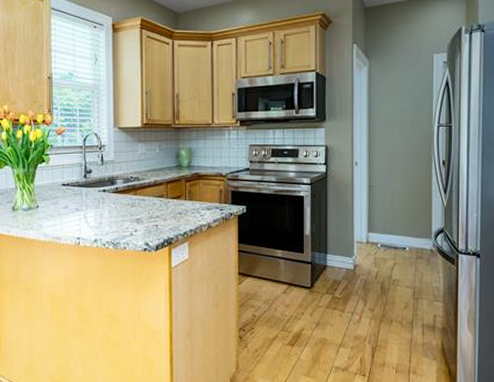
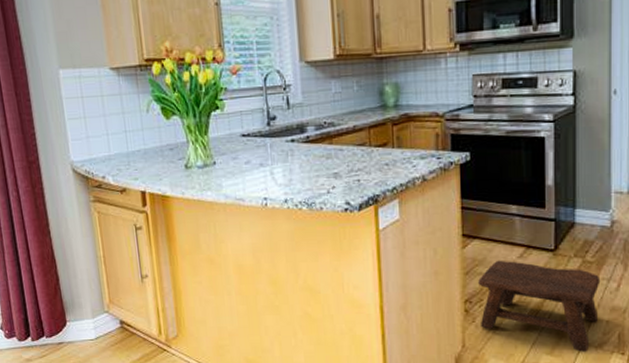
stool: none [250,295,346,374] -> present [478,260,601,352]

